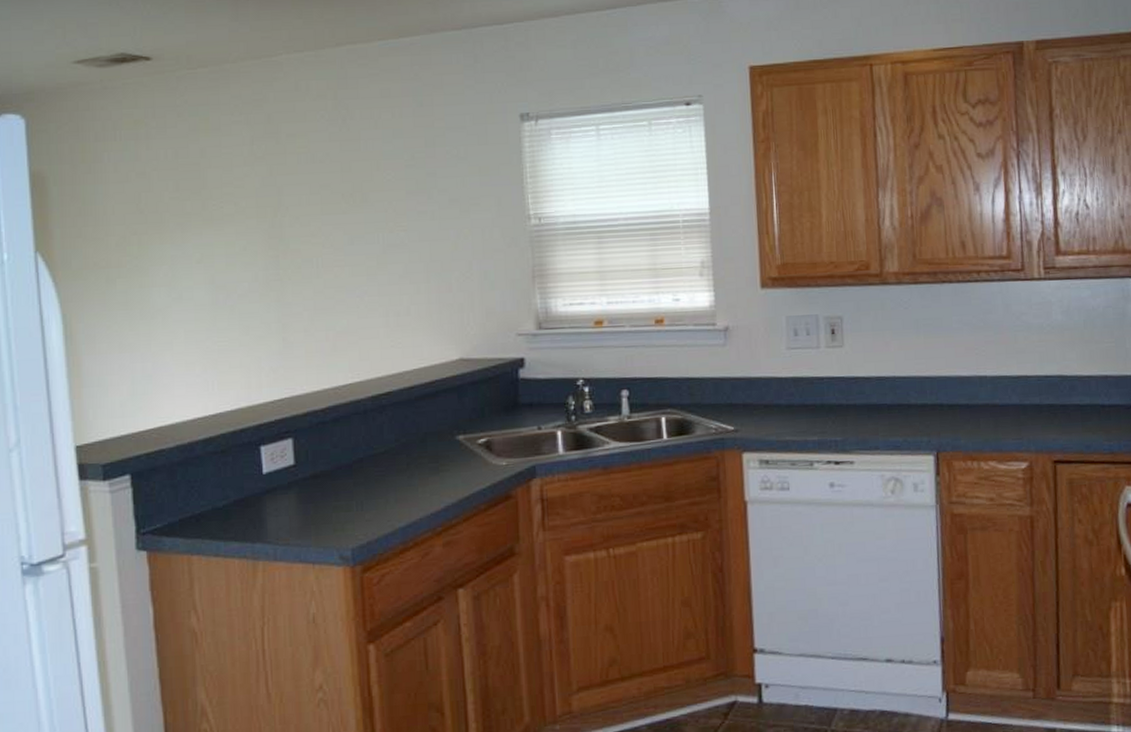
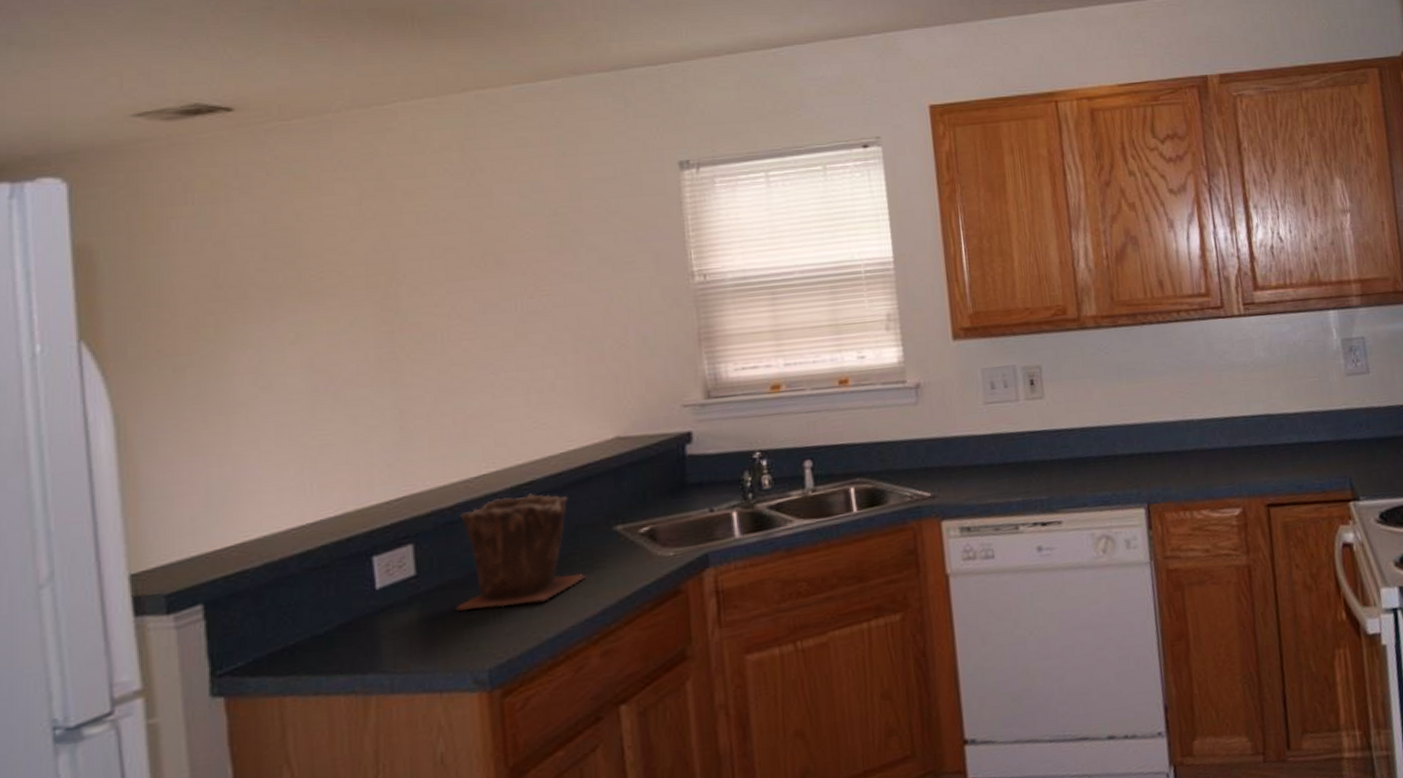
plant pot: none [326,402,433,498] -> present [456,493,587,612]

